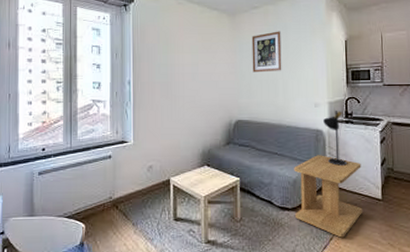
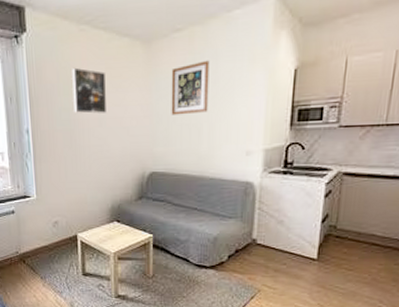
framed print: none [171,31,199,69] -> present [72,67,106,114]
side table: present [294,155,362,238] -> none [214,210,297,297]
table lamp: present [323,111,348,166] -> none [255,159,282,222]

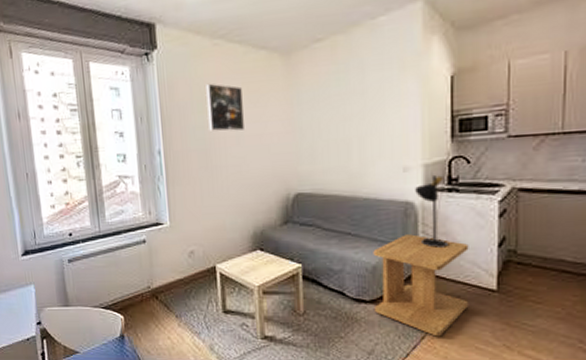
wall art: present [171,60,210,116] -> none [314,70,357,131]
side table: none [214,210,297,297] -> present [373,234,469,337]
table lamp: none [255,159,282,222] -> present [415,175,449,248]

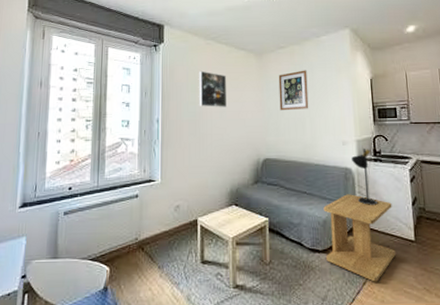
wall art: none [314,70,357,131] -> present [278,70,309,111]

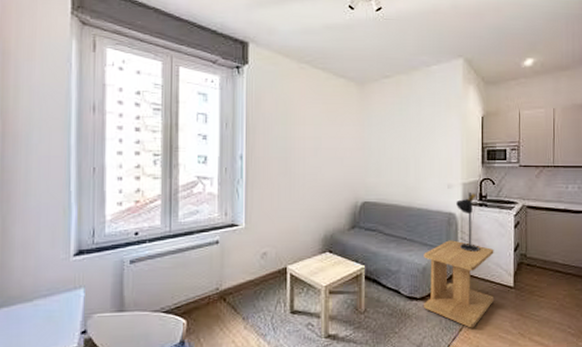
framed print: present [199,70,226,107] -> none [290,100,322,143]
wall art: present [278,70,309,111] -> none [382,104,414,149]

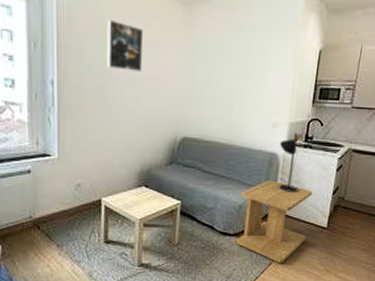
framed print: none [290,100,322,143] -> present [106,19,143,72]

